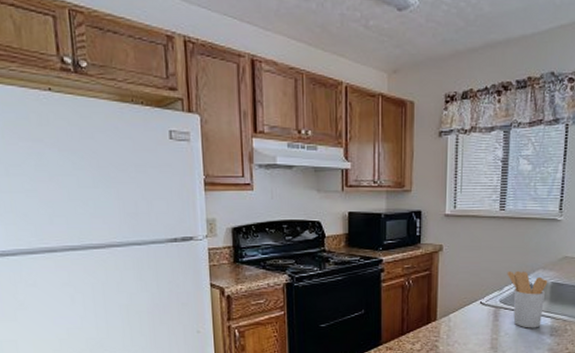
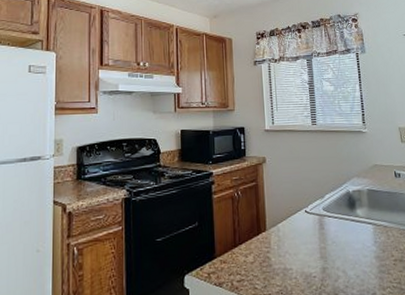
utensil holder: present [507,270,548,328] -> none [325,179,364,236]

